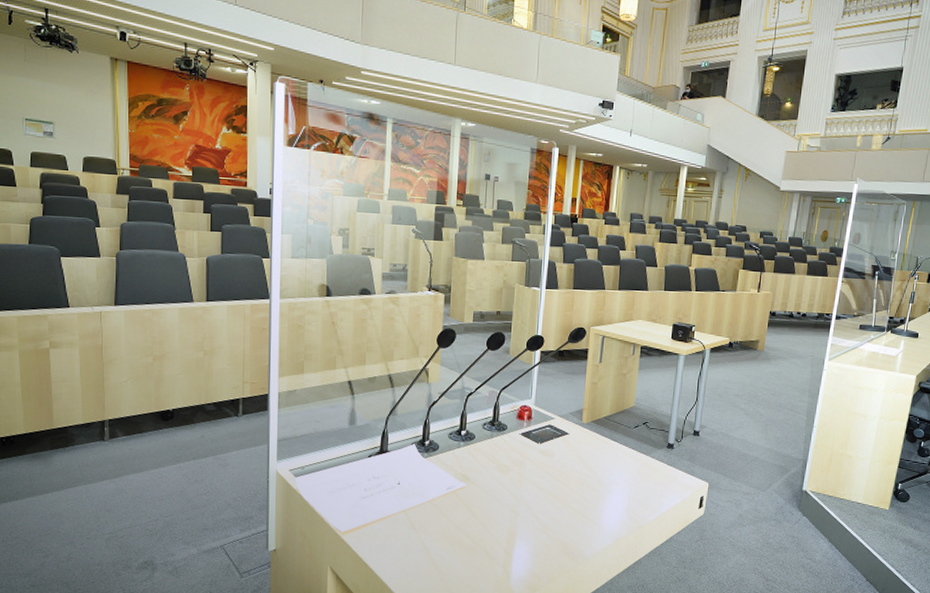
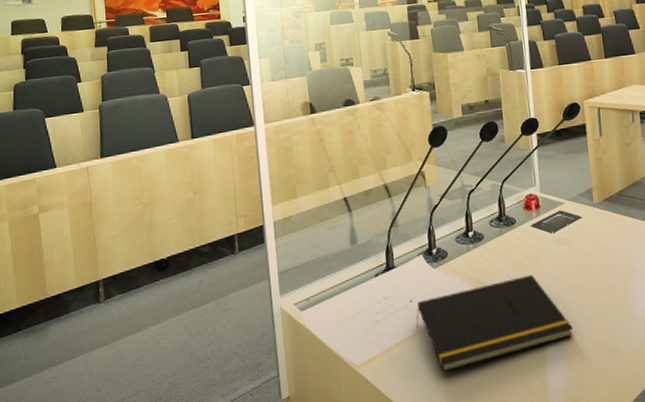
notepad: none [400,477,543,550] -> present [416,274,574,372]

